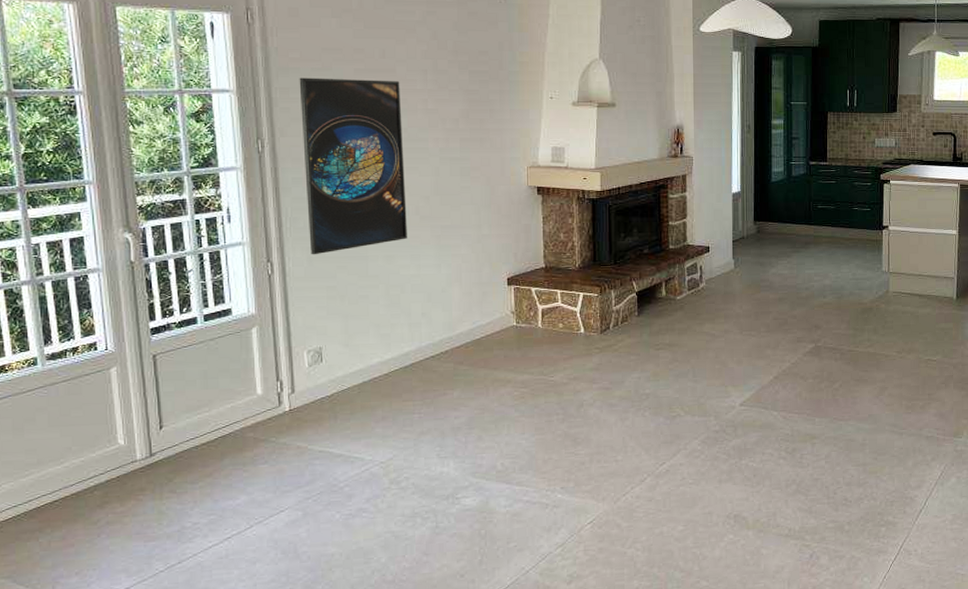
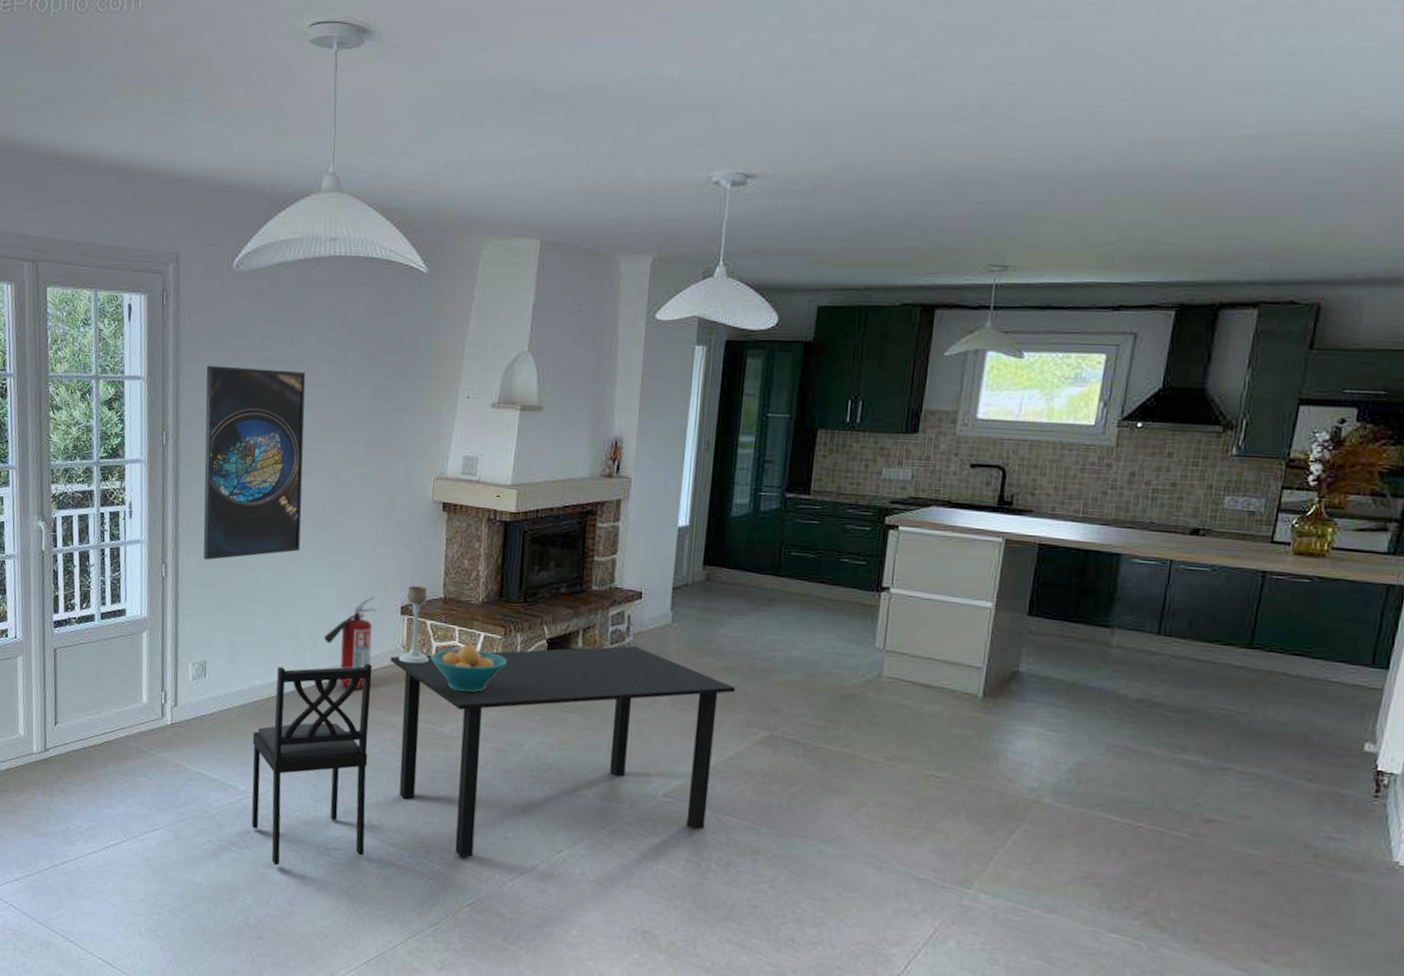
dining set: none [375,290,787,523] -> present [251,646,735,866]
fire extinguisher: none [437,272,486,354] -> present [323,596,378,689]
candle holder: none [508,259,537,326] -> present [398,586,429,664]
fruit bowl: none [538,304,604,345] -> present [431,645,506,693]

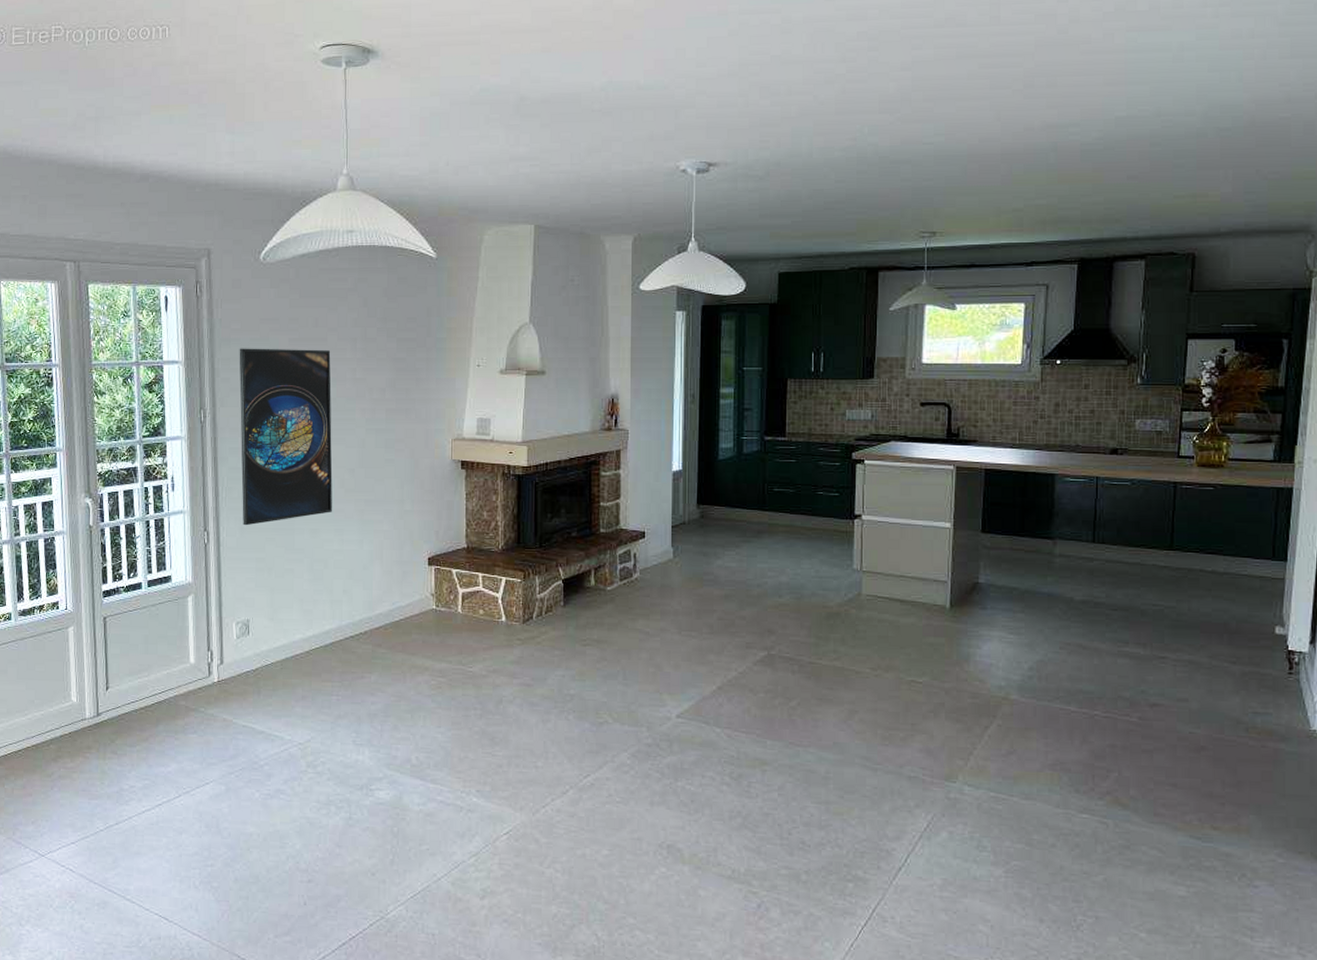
dining set: present [251,646,735,866] -> none [296,581,734,810]
fire extinguisher: present [323,596,378,689] -> none [358,550,407,637]
candle holder: present [398,586,429,664] -> none [428,538,457,610]
fruit bowl: present [431,645,506,693] -> none [458,589,527,634]

